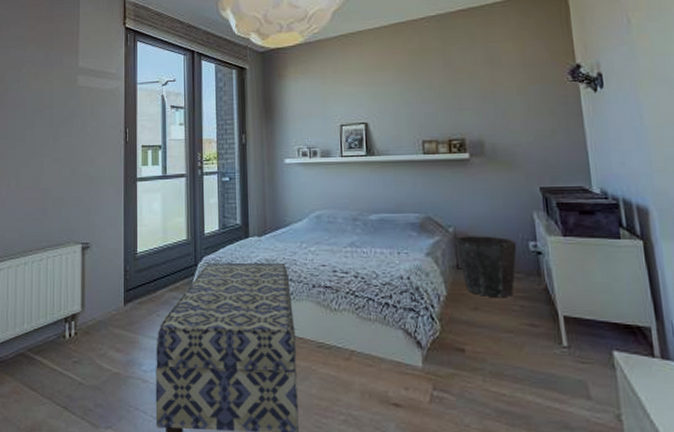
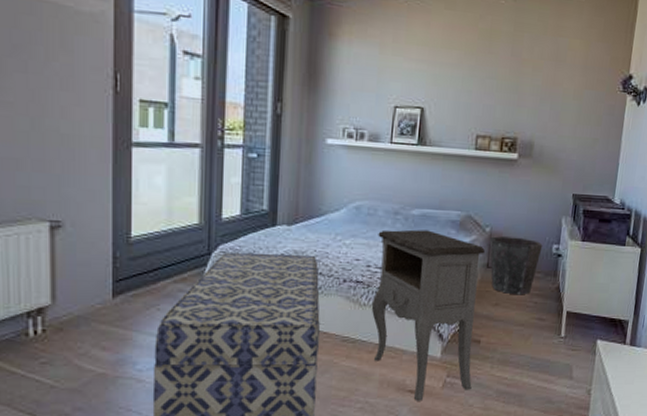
nightstand: none [340,234,464,417] -> present [371,229,485,401]

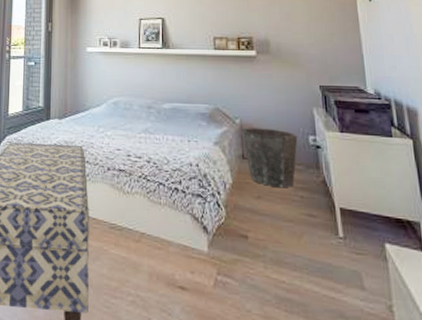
nightstand: present [371,229,485,401] -> none [134,122,246,300]

